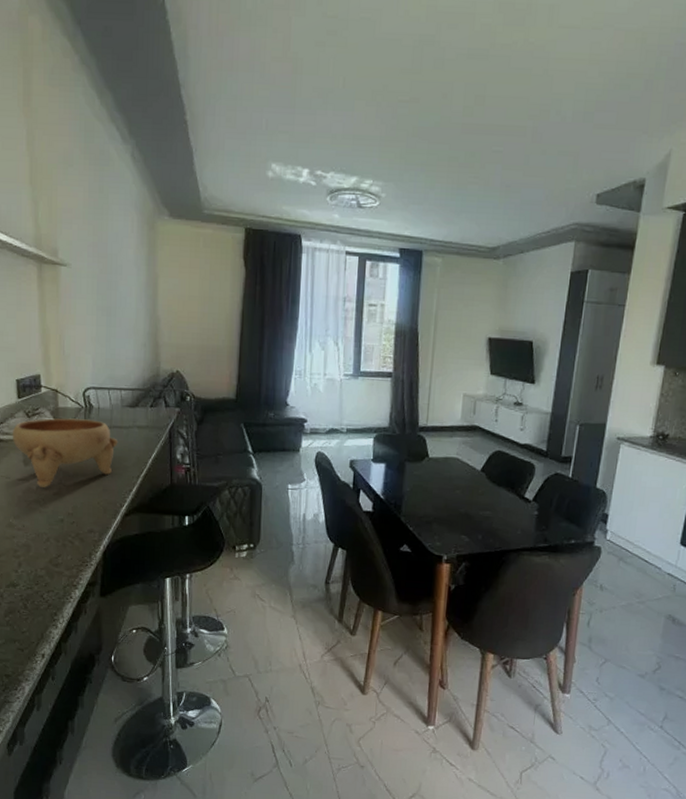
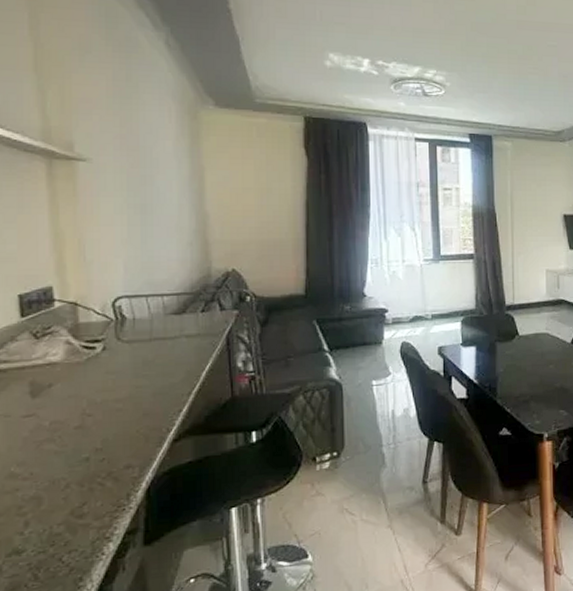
bowl: present [12,418,118,488] -> none [12,333,162,422]

